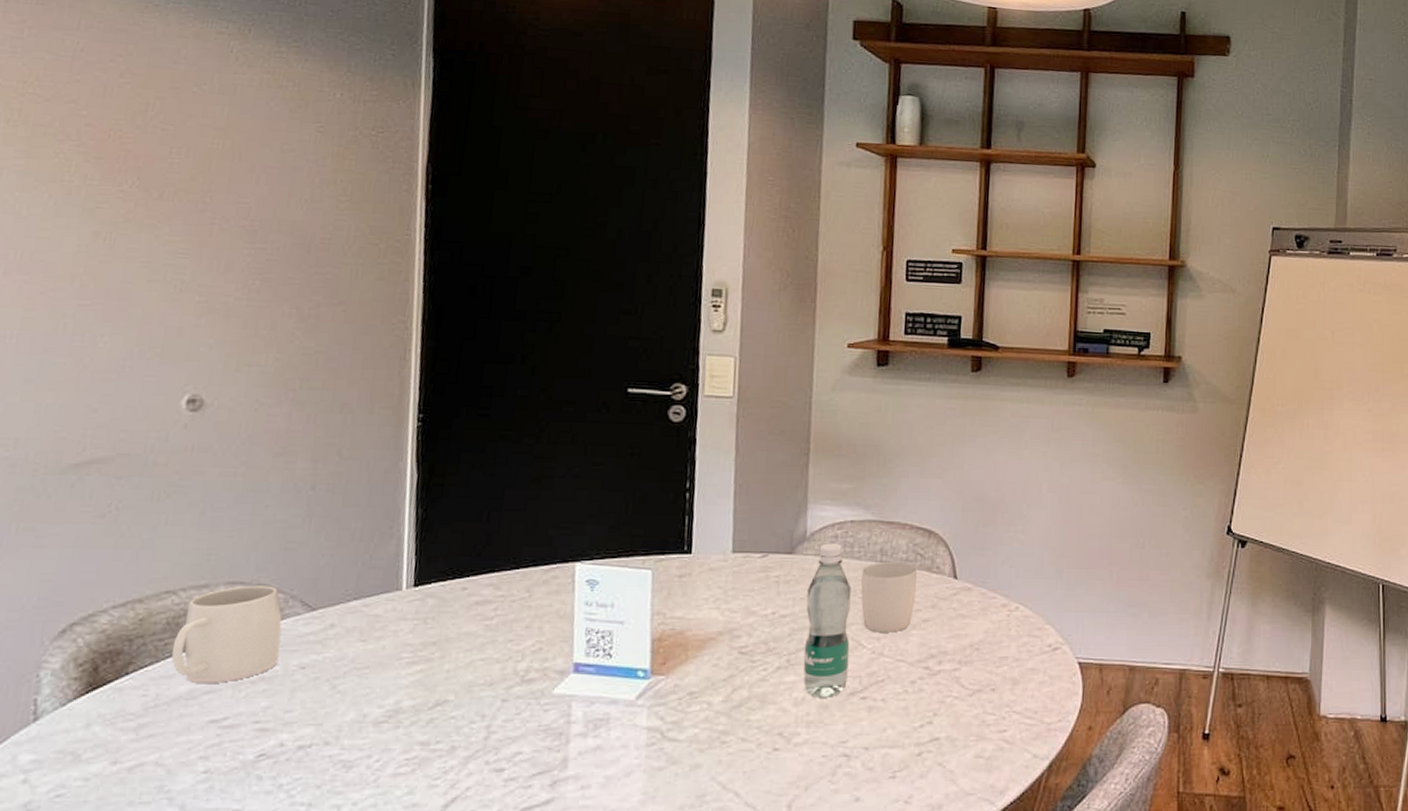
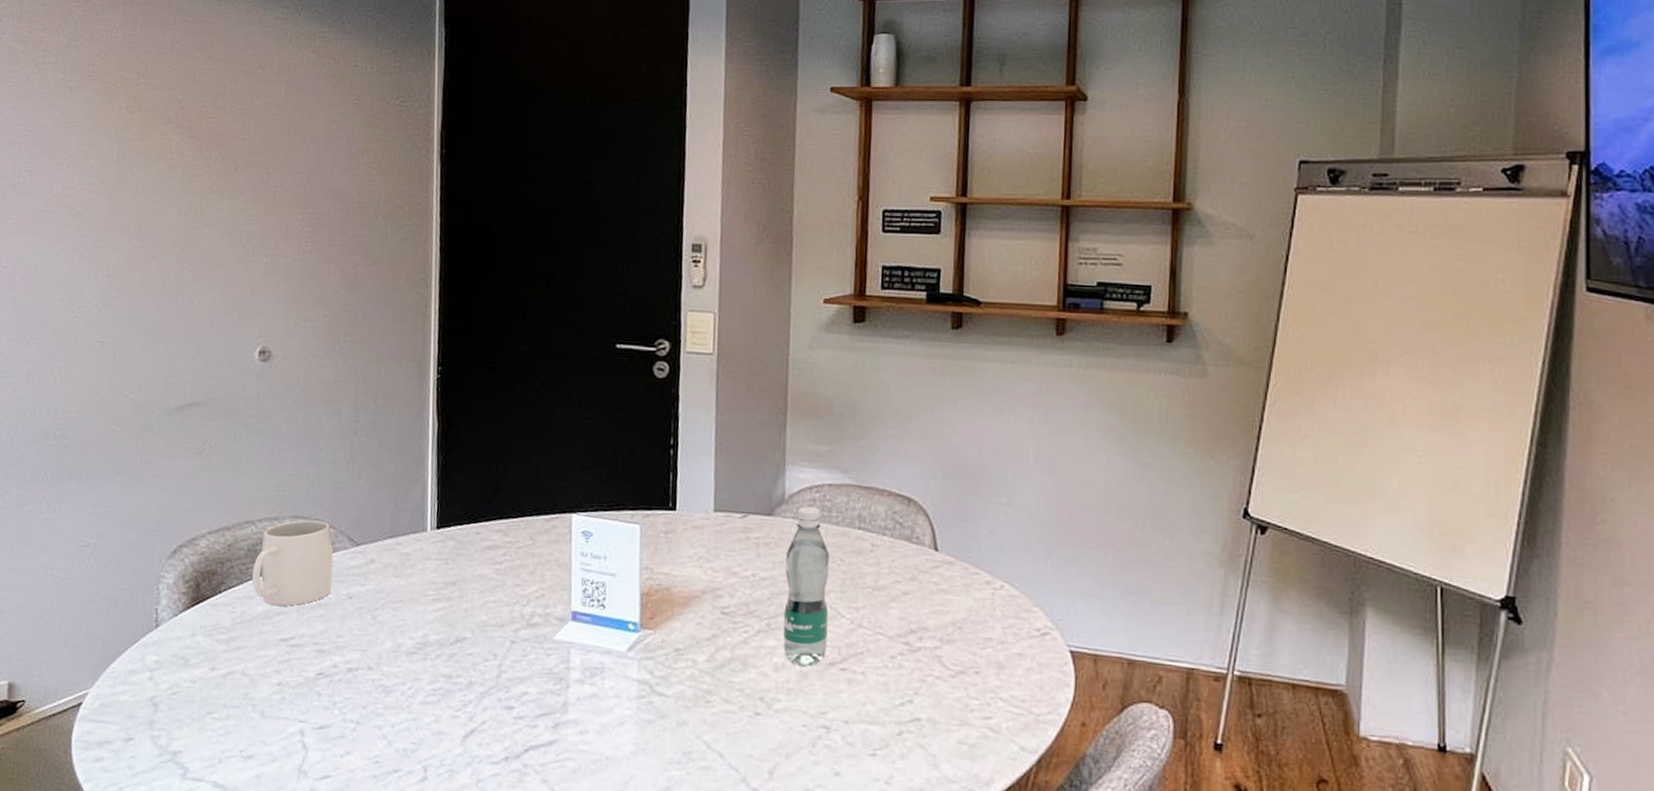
mug: present [861,561,917,633] -> none [839,528,896,604]

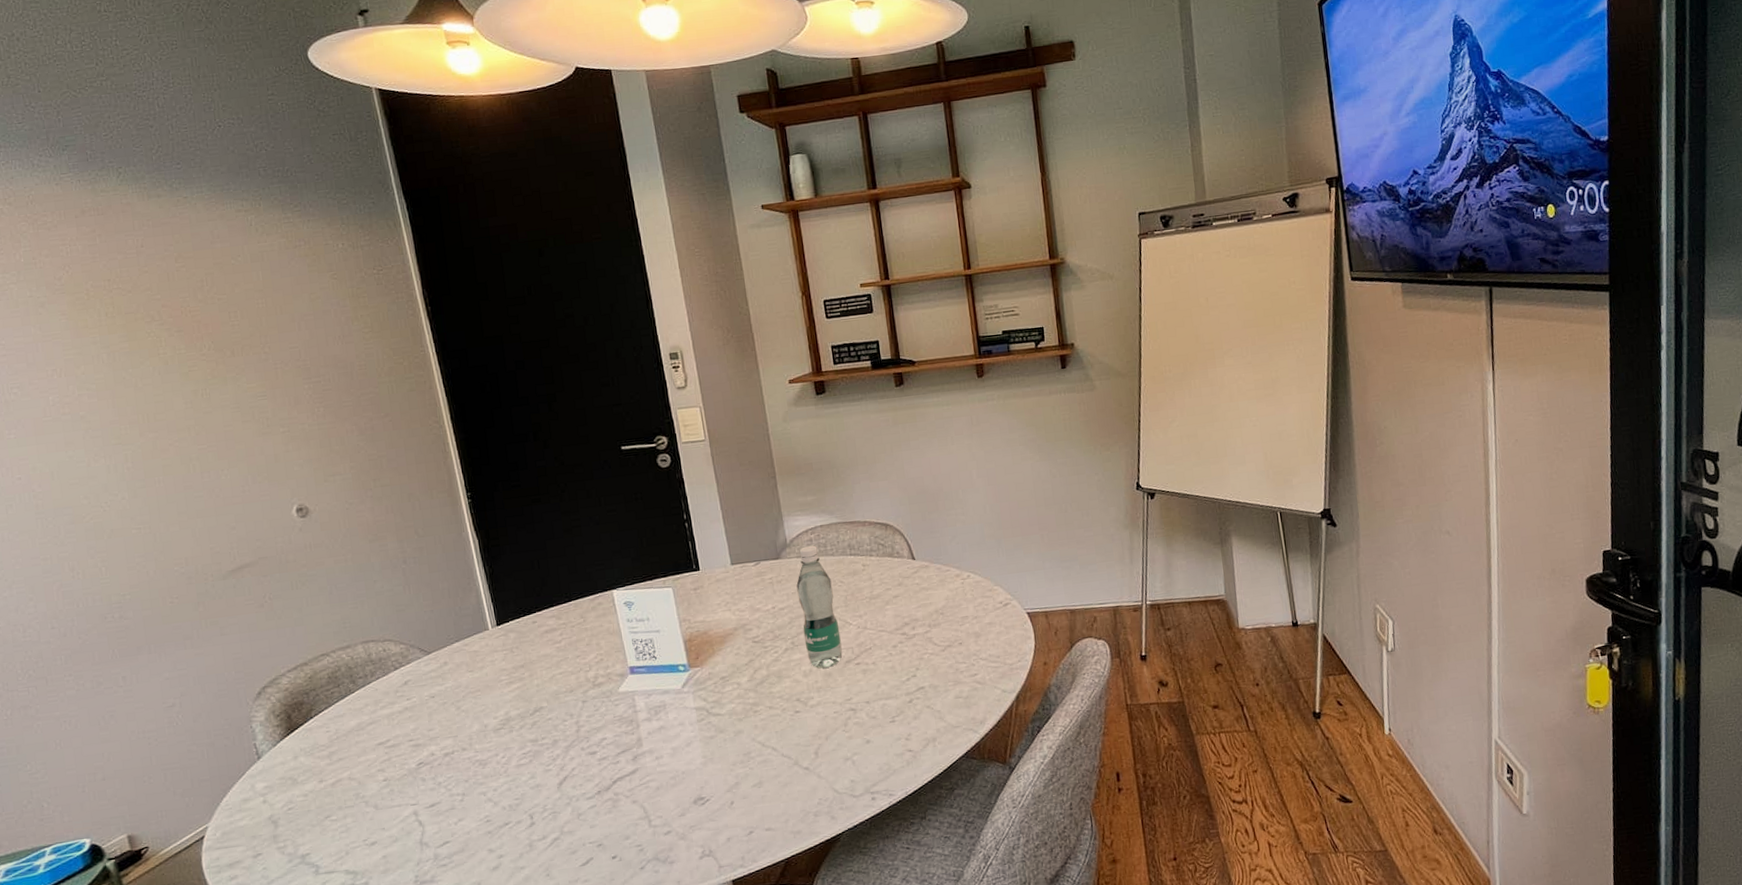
mug: present [251,520,334,606] -> none [337,640,414,718]

